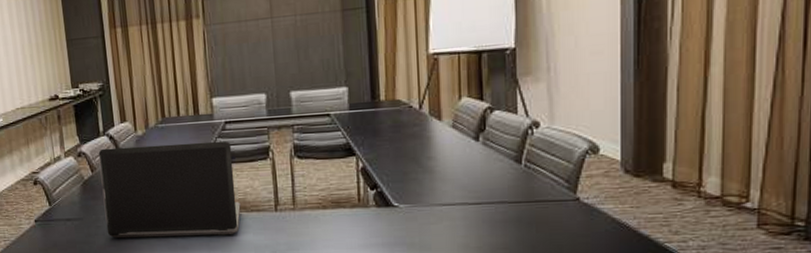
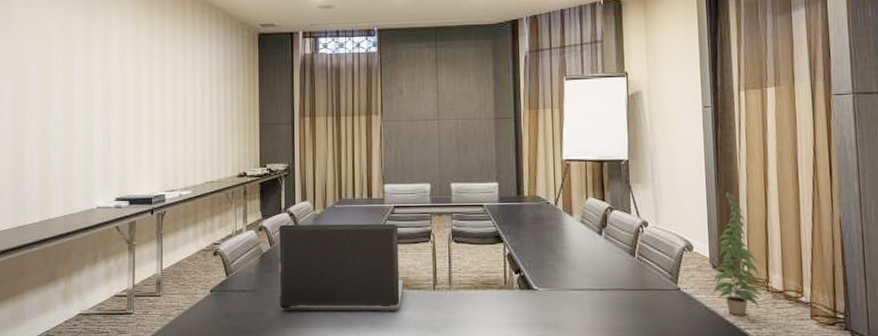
plant: none [623,77,691,228] -> present [712,191,762,317]

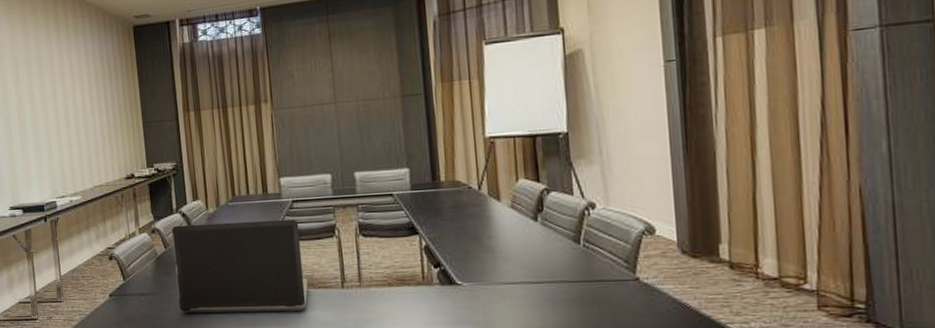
plant: present [712,191,762,317] -> none [682,161,749,309]

